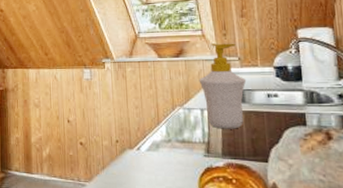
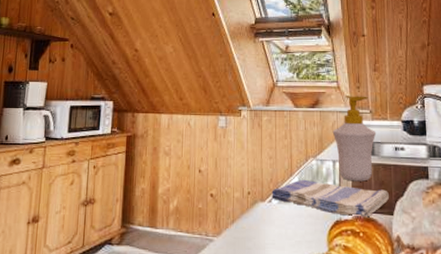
dish towel: none [139,127,263,165] -> present [271,179,389,217]

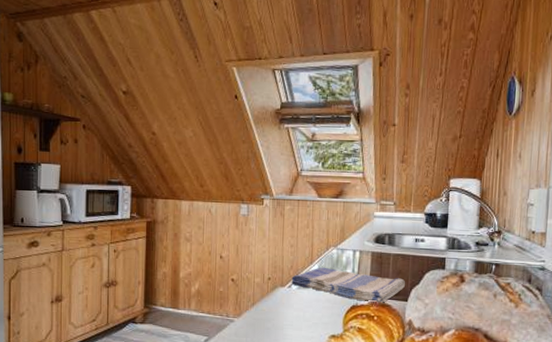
soap bottle: present [332,96,377,182] -> none [354,187,399,270]

